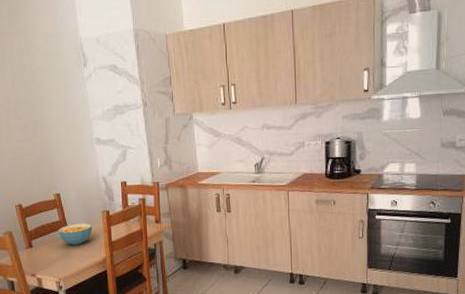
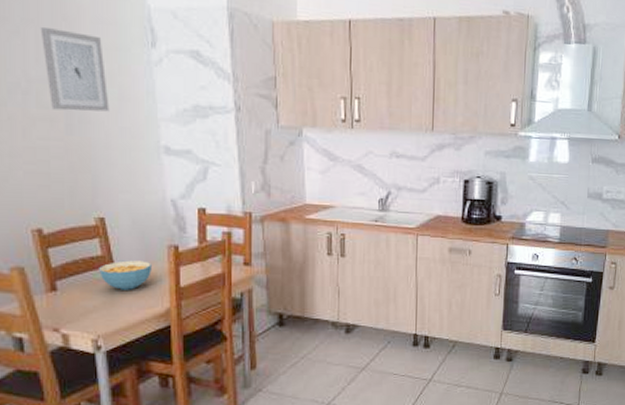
wall art: none [13,63,59,120] -> present [40,26,110,112]

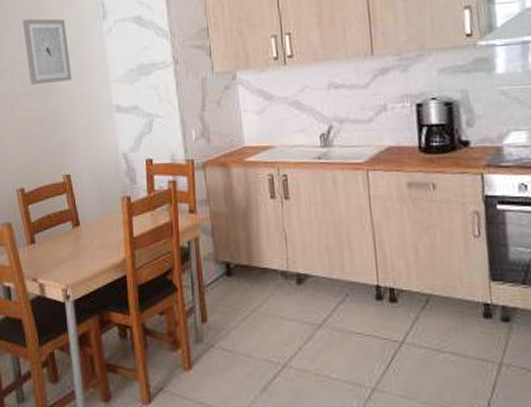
cereal bowl: present [99,260,152,290] -> none [67,212,109,241]

